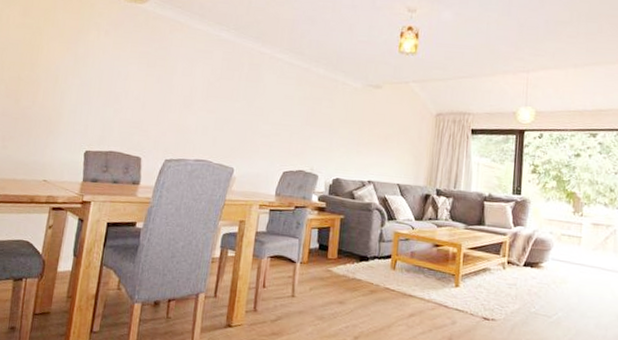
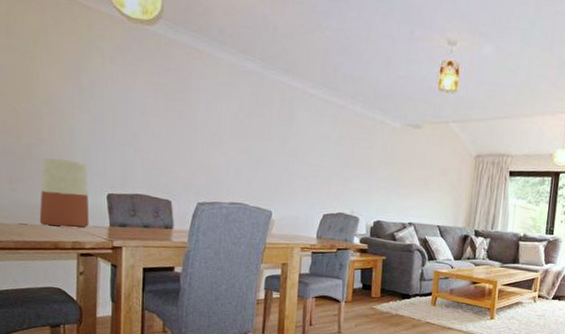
vase: none [21,118,72,183] -> present [39,158,89,228]

